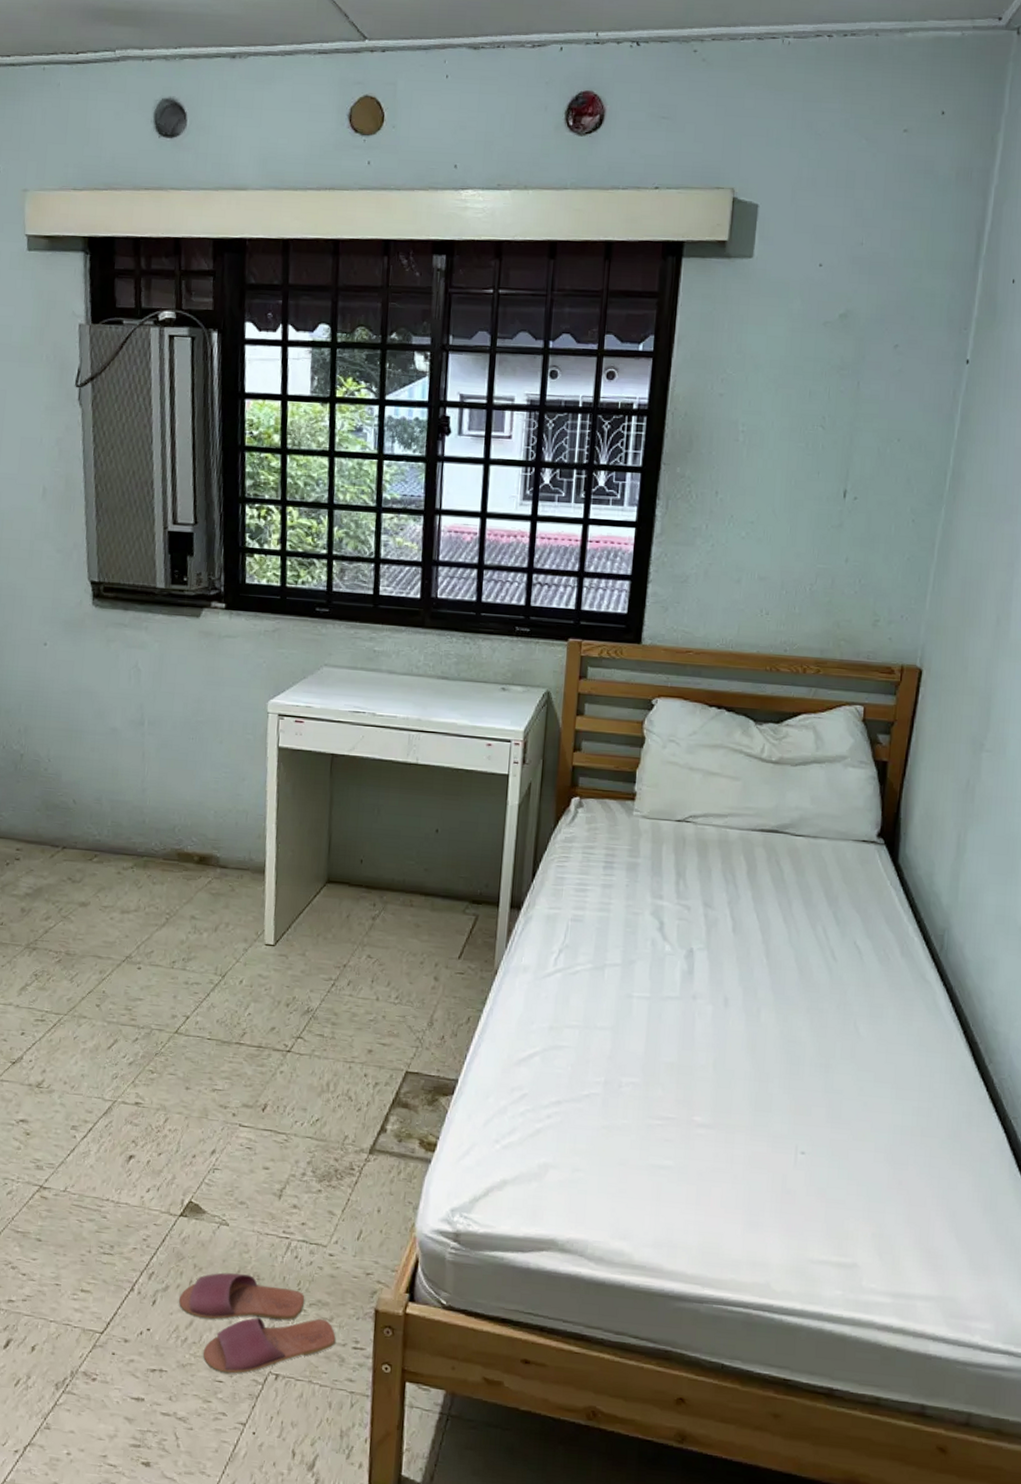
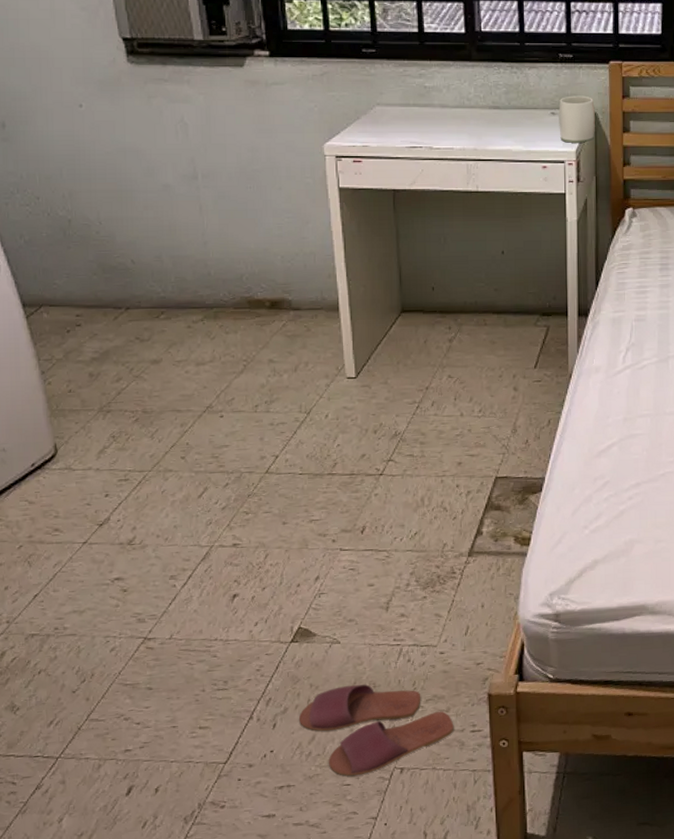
mug: none [508,671,549,723] -> present [559,95,595,143]

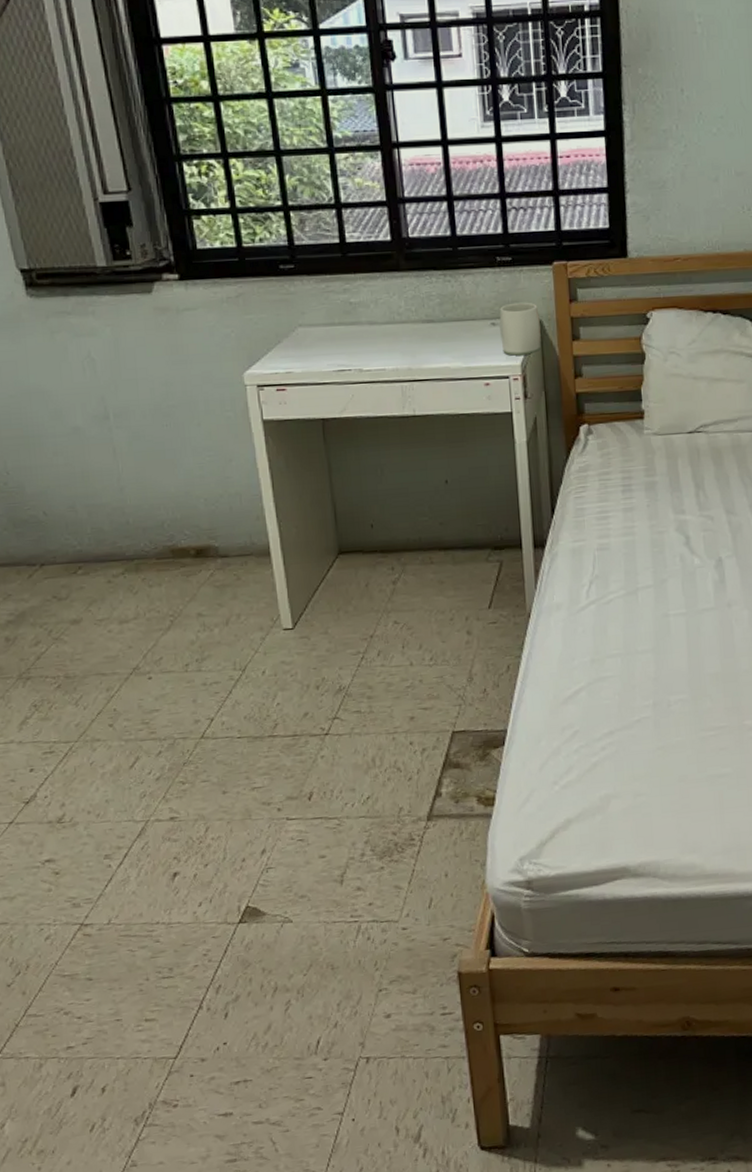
slippers: present [299,684,454,776] -> none [252,966,423,1068]

